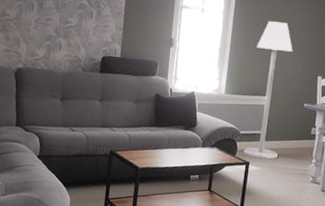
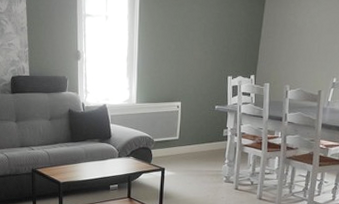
floor lamp: present [244,21,293,160] -> none [159,22,202,164]

